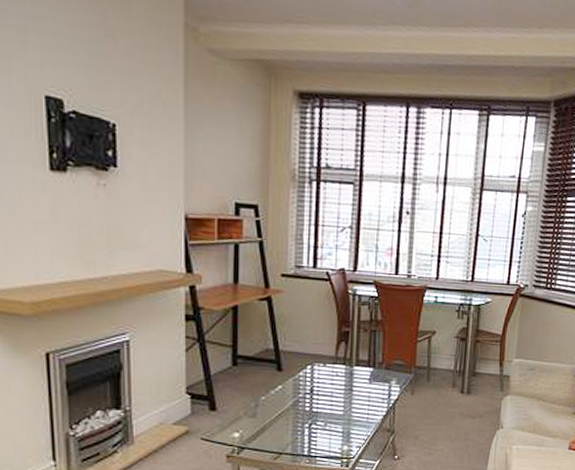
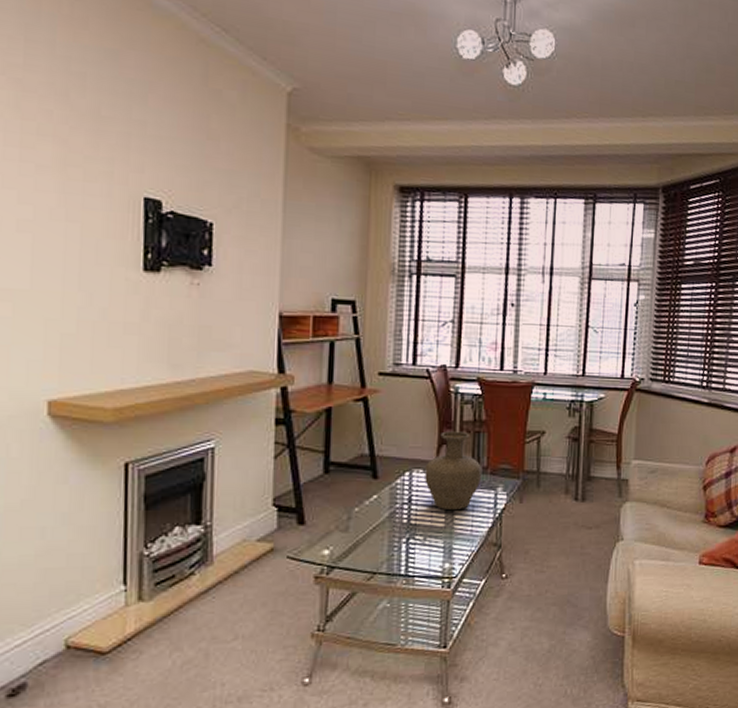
vase: none [325,329,378,399] -> present [425,431,483,510]

